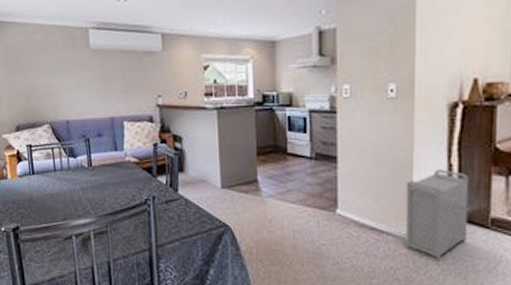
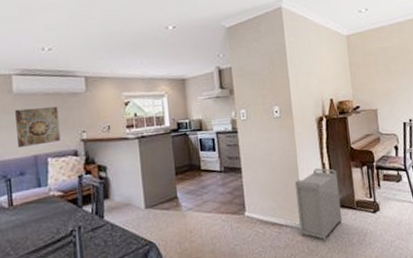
wall art: none [91,65,136,107] -> present [14,106,61,147]

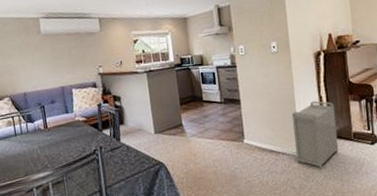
wall art: present [14,106,61,147] -> none [43,44,82,80]

